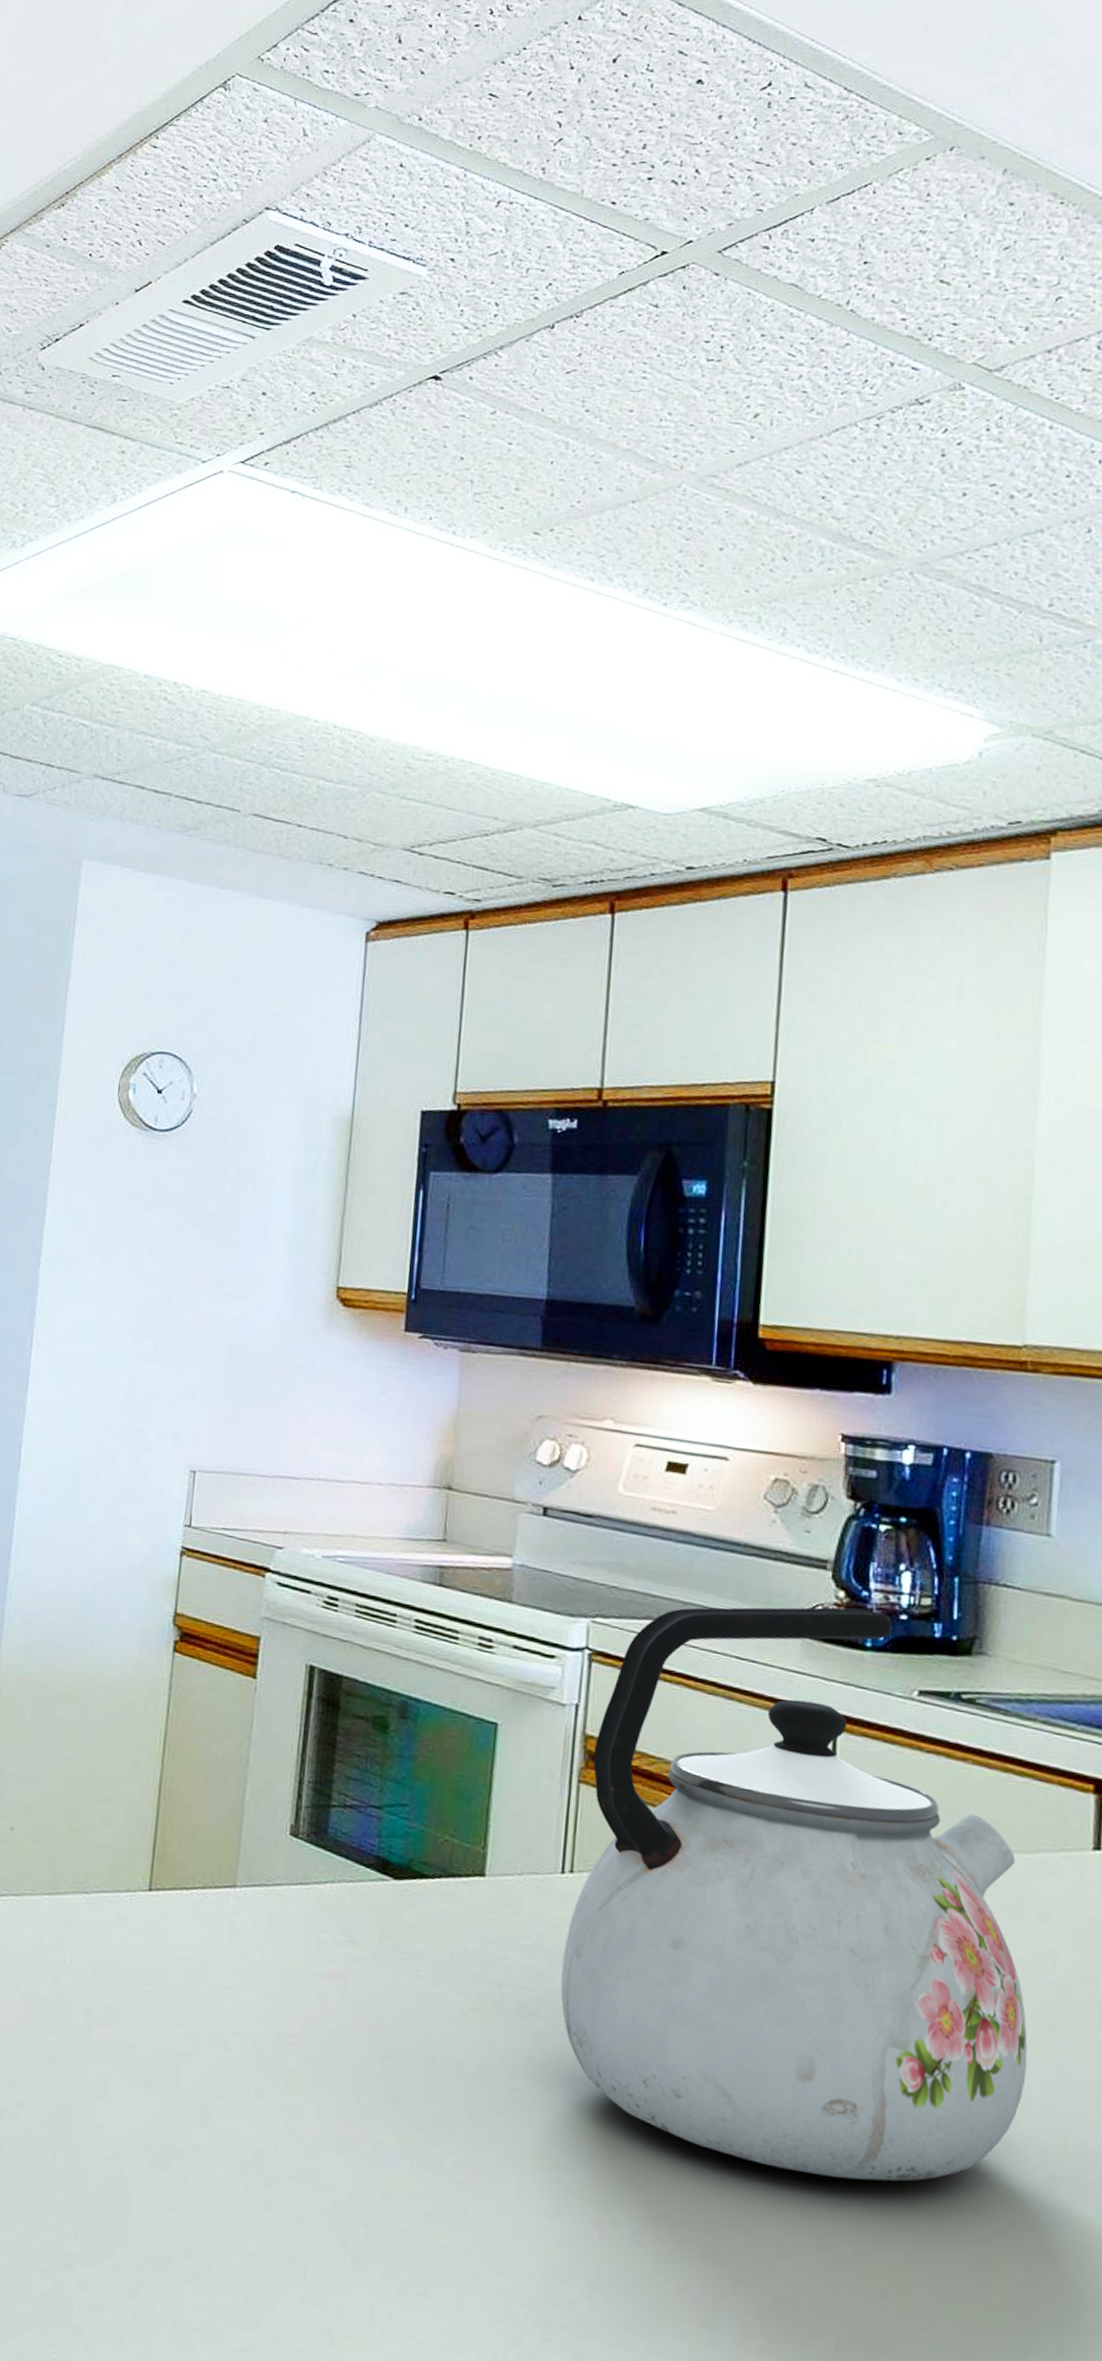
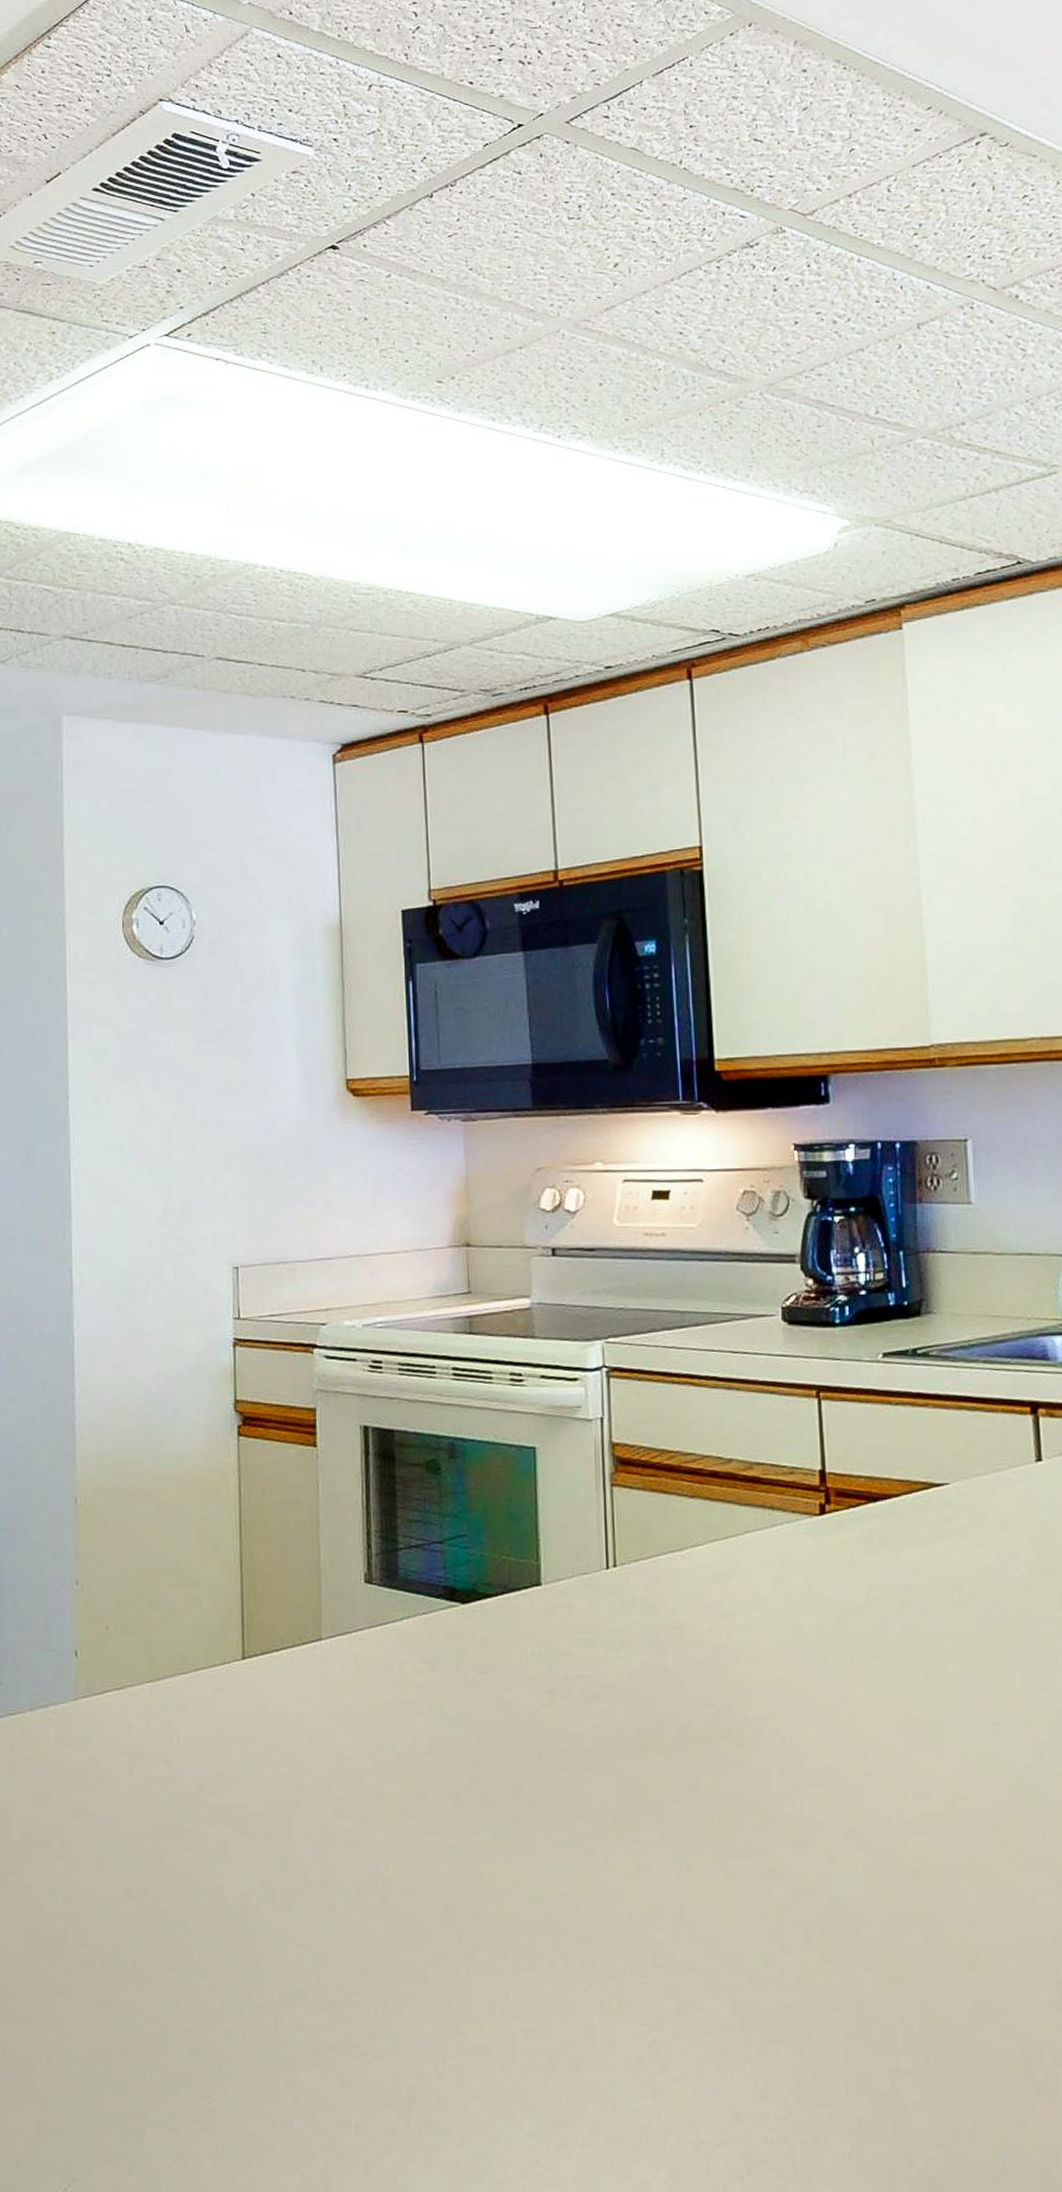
kettle: present [560,1607,1028,2182] -> none [617,1291,1007,1787]

